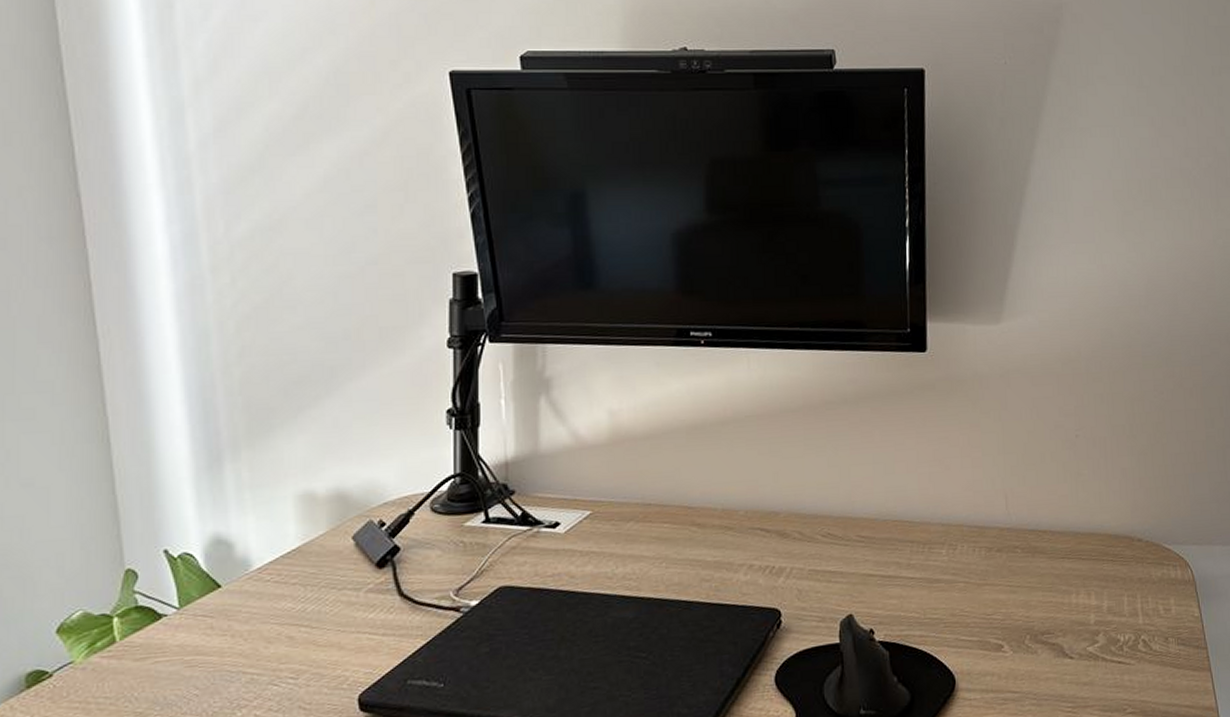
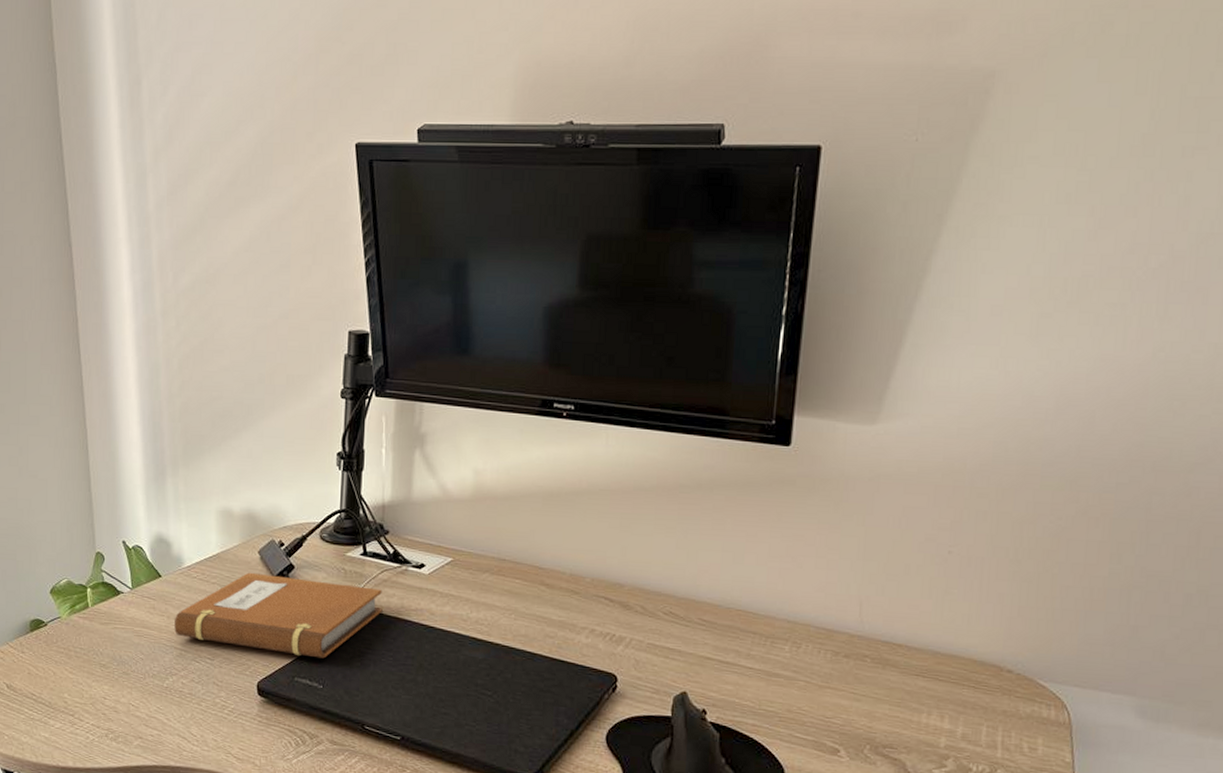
notebook: none [242,558,513,657] -> present [174,572,383,659]

